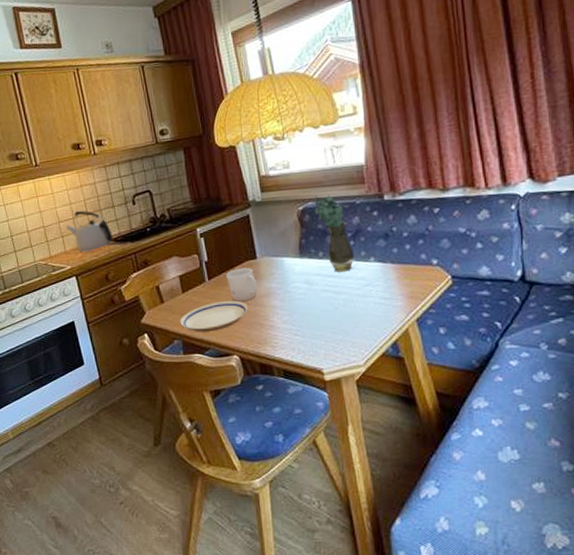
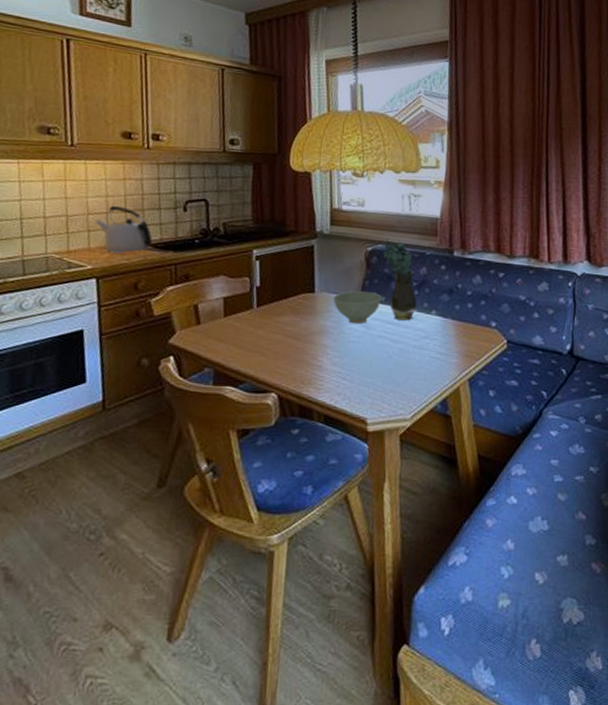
plate: present [180,300,248,332] -> none [215,331,296,364]
mug: present [226,268,258,302] -> none [277,300,311,336]
bowl: none [273,249,320,282] -> present [332,291,382,324]

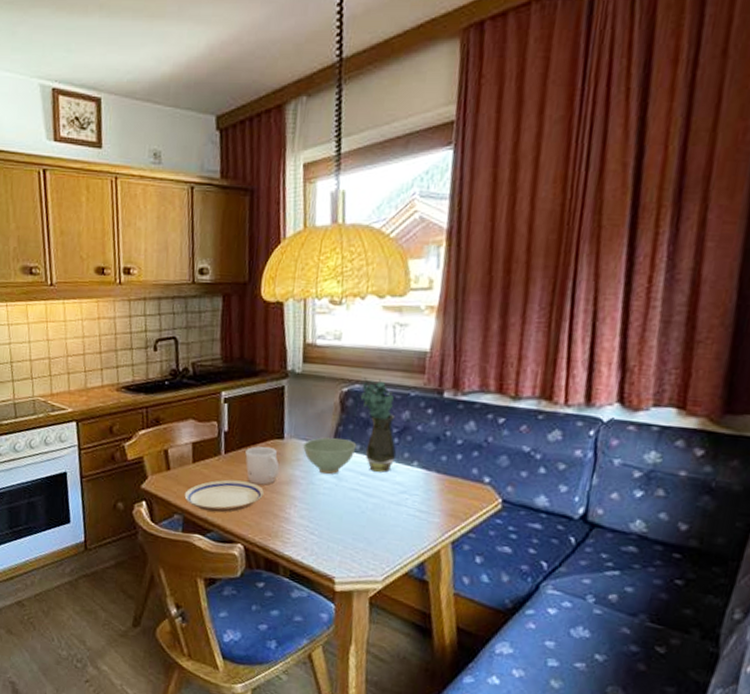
kettle: present [94,206,153,255] -> none [73,347,126,398]
plate: none [215,331,296,364] -> present [184,479,264,513]
mug: none [277,300,311,336] -> present [245,446,280,485]

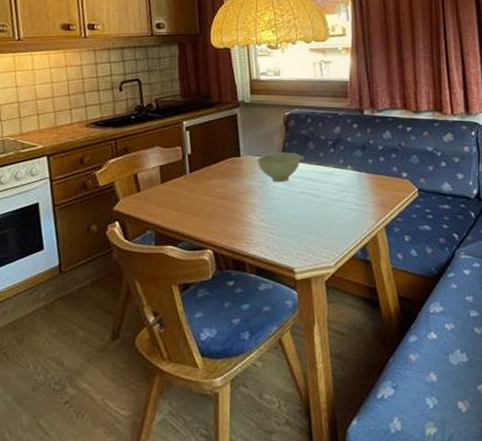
plate: present [184,479,264,513] -> none [155,195,227,224]
mug: present [245,446,280,485] -> none [208,165,239,196]
vase: present [360,377,397,473] -> none [300,103,334,177]

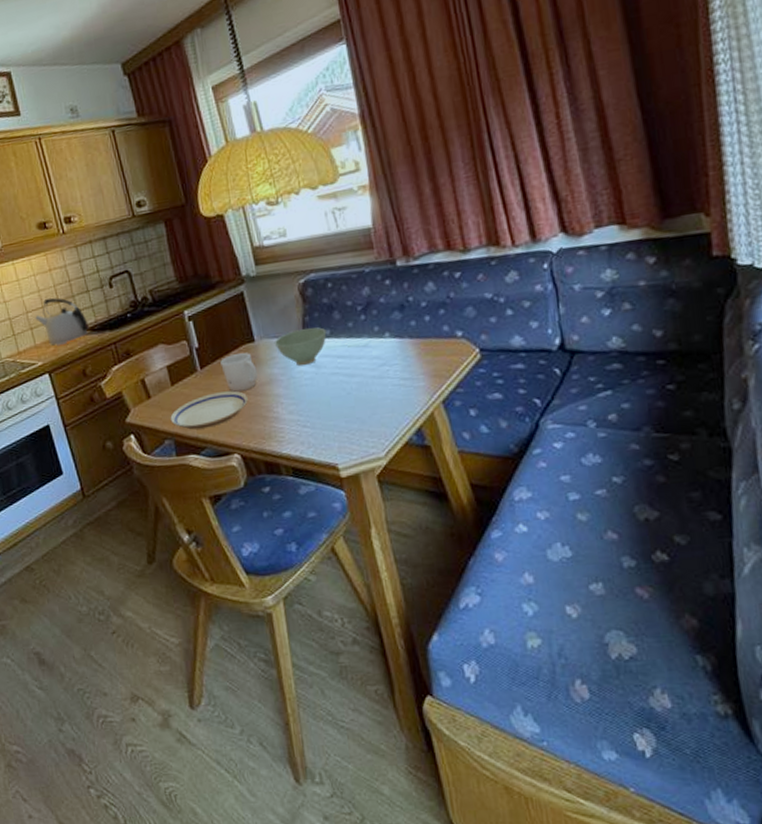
kettle: none [42,91,95,134] -> present [34,298,90,347]
plate: none [155,195,227,224] -> present [170,390,248,430]
mug: none [208,165,239,196] -> present [220,353,258,392]

